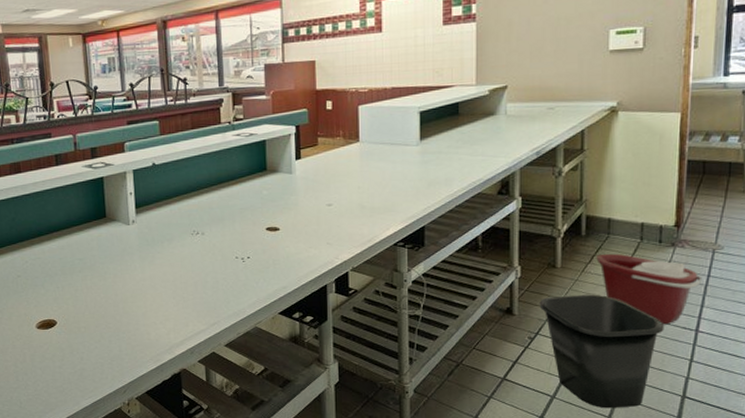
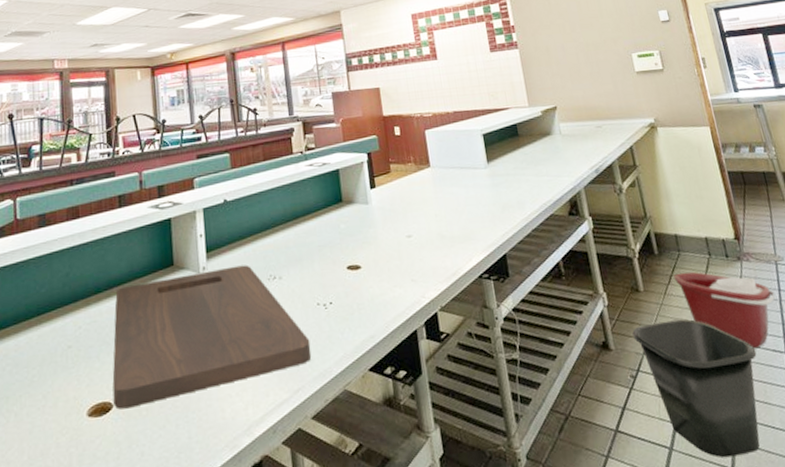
cutting board: none [55,221,228,326] -> present [112,265,312,409]

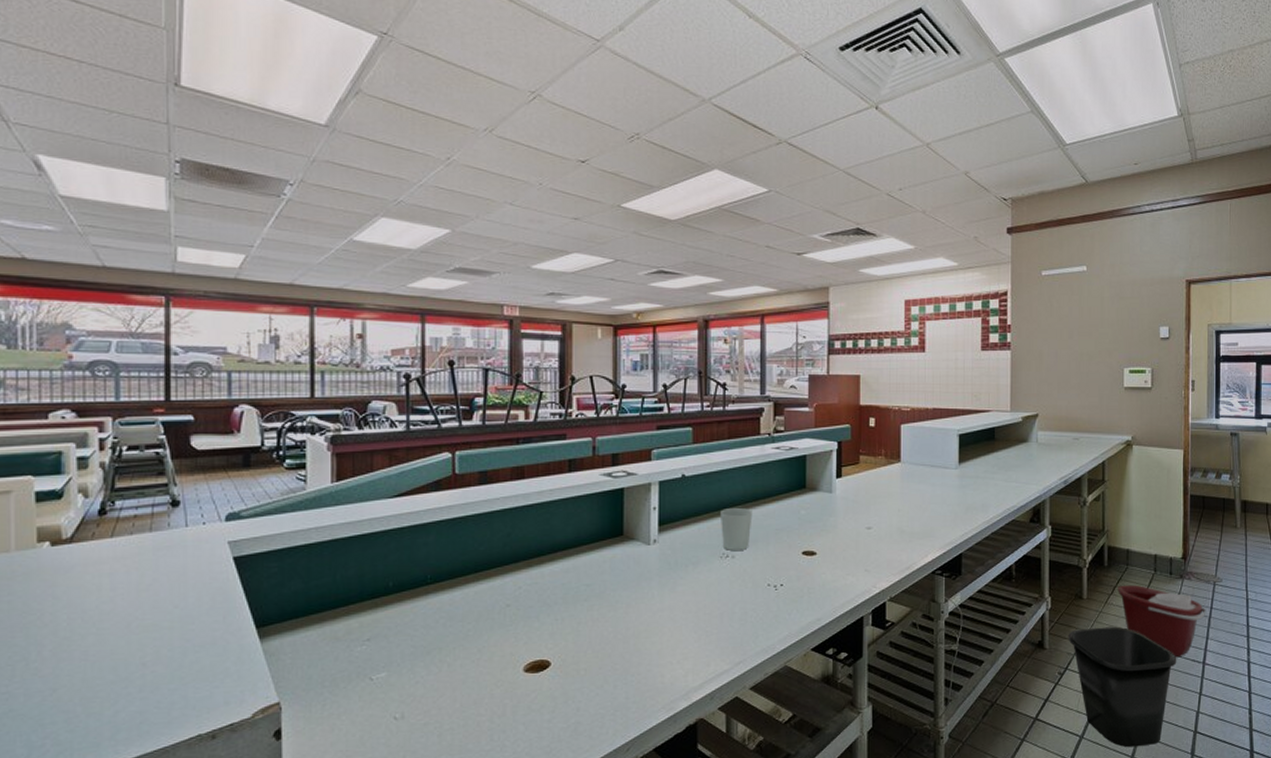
cutting board: present [112,265,312,409] -> none [551,541,756,668]
dixie cup: none [264,227,295,273] -> present [721,507,753,552]

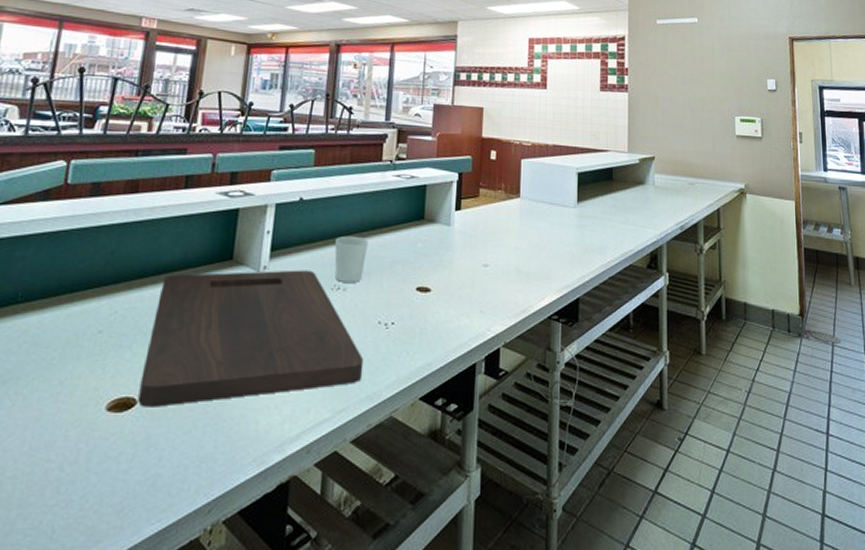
cutting board: none [551,541,756,668] -> present [138,270,364,407]
waste bin: present [1068,626,1177,748] -> none [687,387,800,531]
bucket: present [1117,584,1205,657] -> none [736,341,826,425]

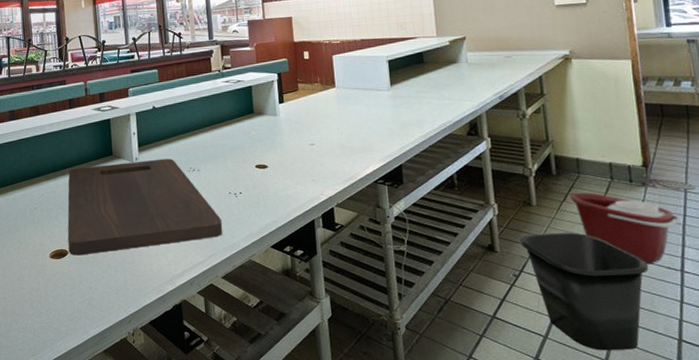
dixie cup: present [334,235,369,284] -> none [185,130,212,166]
waste bin: none [687,387,800,531] -> present [519,232,649,351]
bucket: none [736,341,826,425] -> present [570,192,678,263]

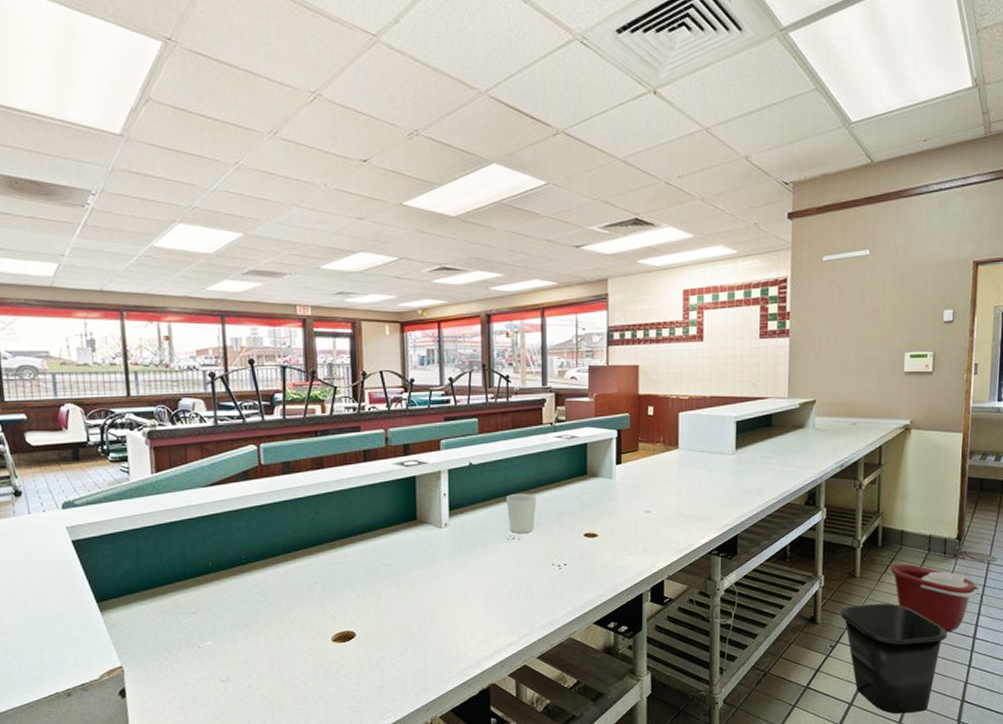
cutting board: present [67,158,223,256] -> none [355,524,542,638]
dixie cup: none [185,130,212,166] -> present [507,493,537,534]

